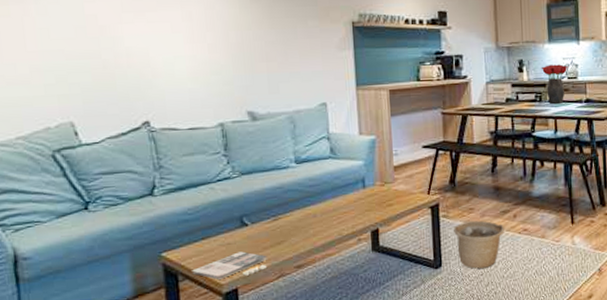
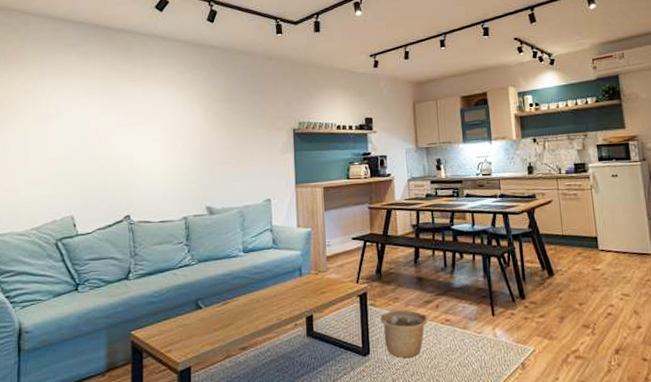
magazine: present [192,251,268,280] -> none [154,332,217,358]
bouquet: present [541,64,568,105] -> none [457,162,482,200]

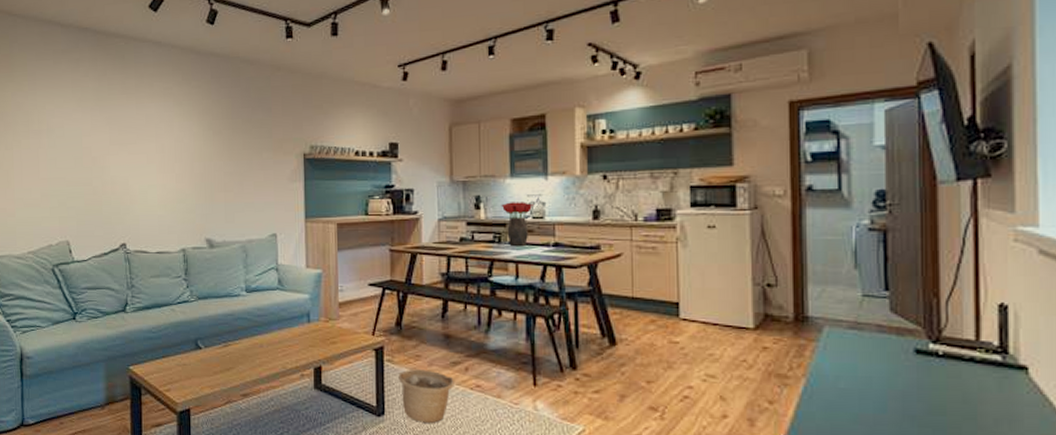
bouquet: none [457,162,482,200] -> present [501,202,533,247]

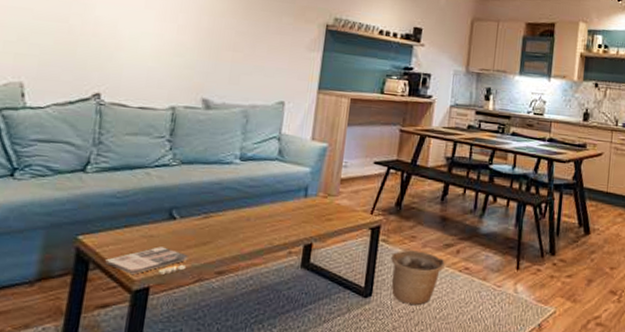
magazine: none [153,373,218,398] -> present [105,247,190,275]
bouquet: present [501,202,533,247] -> none [508,97,536,140]

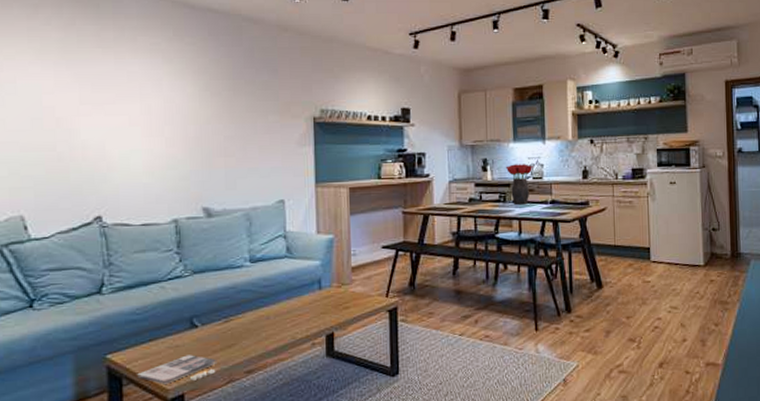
basket: present [391,250,445,305] -> none [412,325,465,377]
bouquet: none [508,97,536,140] -> present [505,164,533,206]

